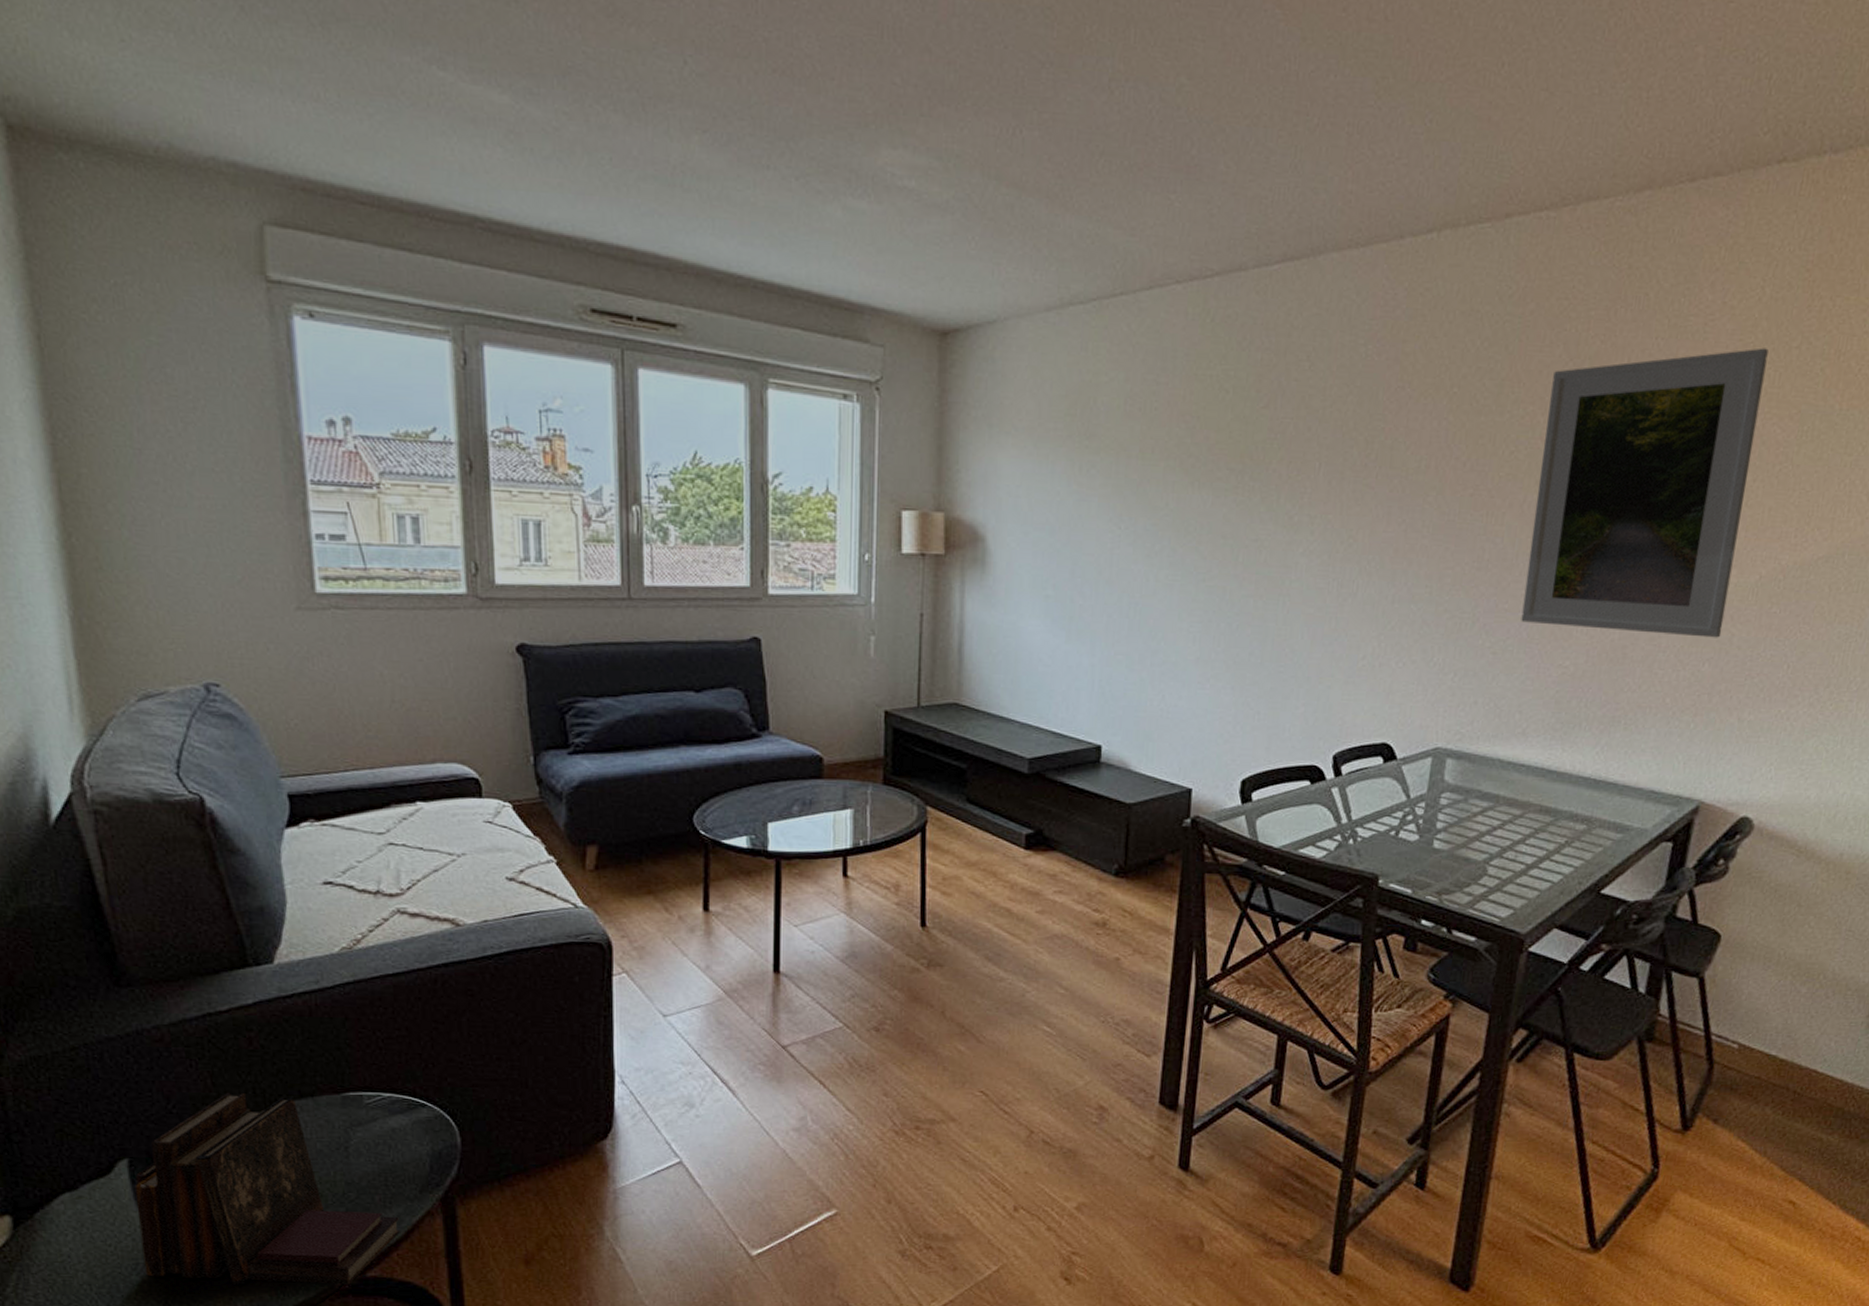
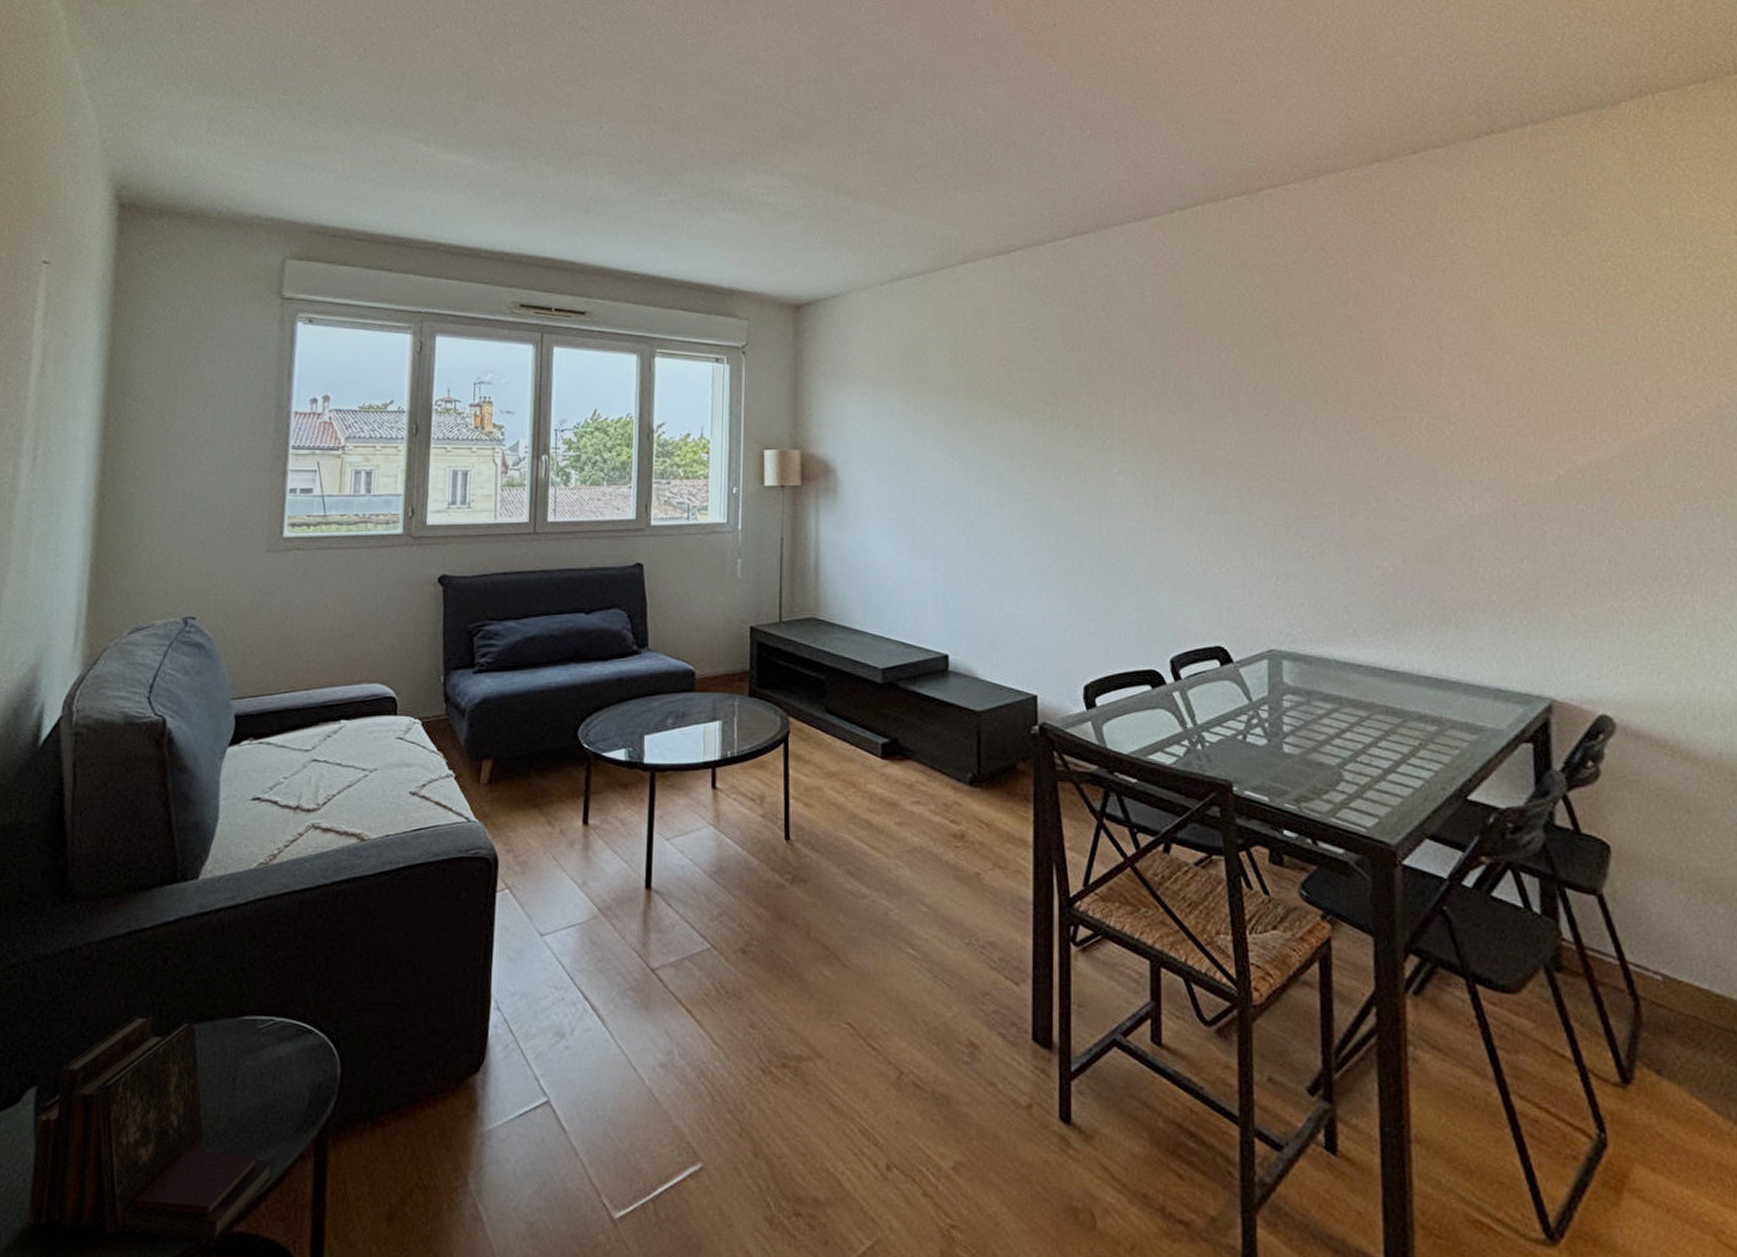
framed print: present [1521,347,1768,638] -> none [1323,278,1534,536]

